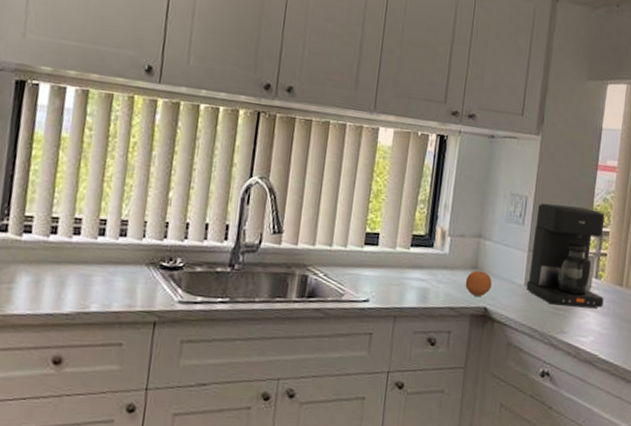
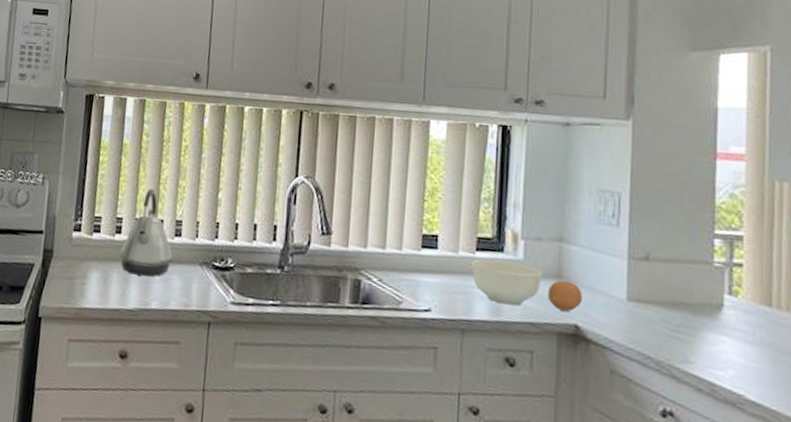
kettle: none [54,187,117,279] -> present [119,189,173,277]
bowl: none [405,254,463,293] -> present [471,259,543,306]
coffee maker: present [526,203,605,308] -> none [629,200,745,334]

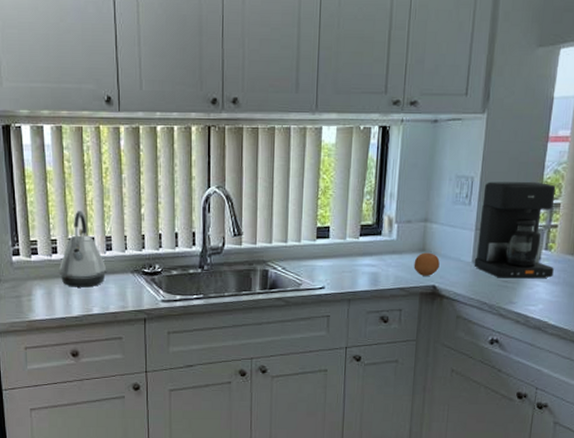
bowl: present [471,259,543,306] -> none [356,241,411,276]
coffee maker: none [629,200,745,334] -> present [474,182,556,279]

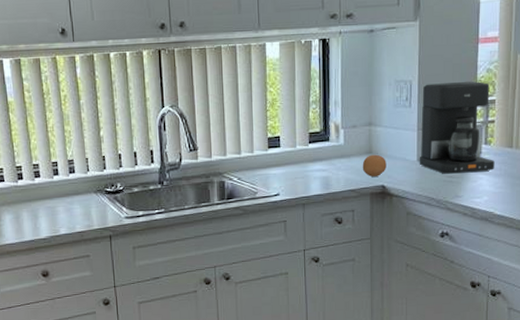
kettle: present [58,211,107,288] -> none [25,137,71,211]

